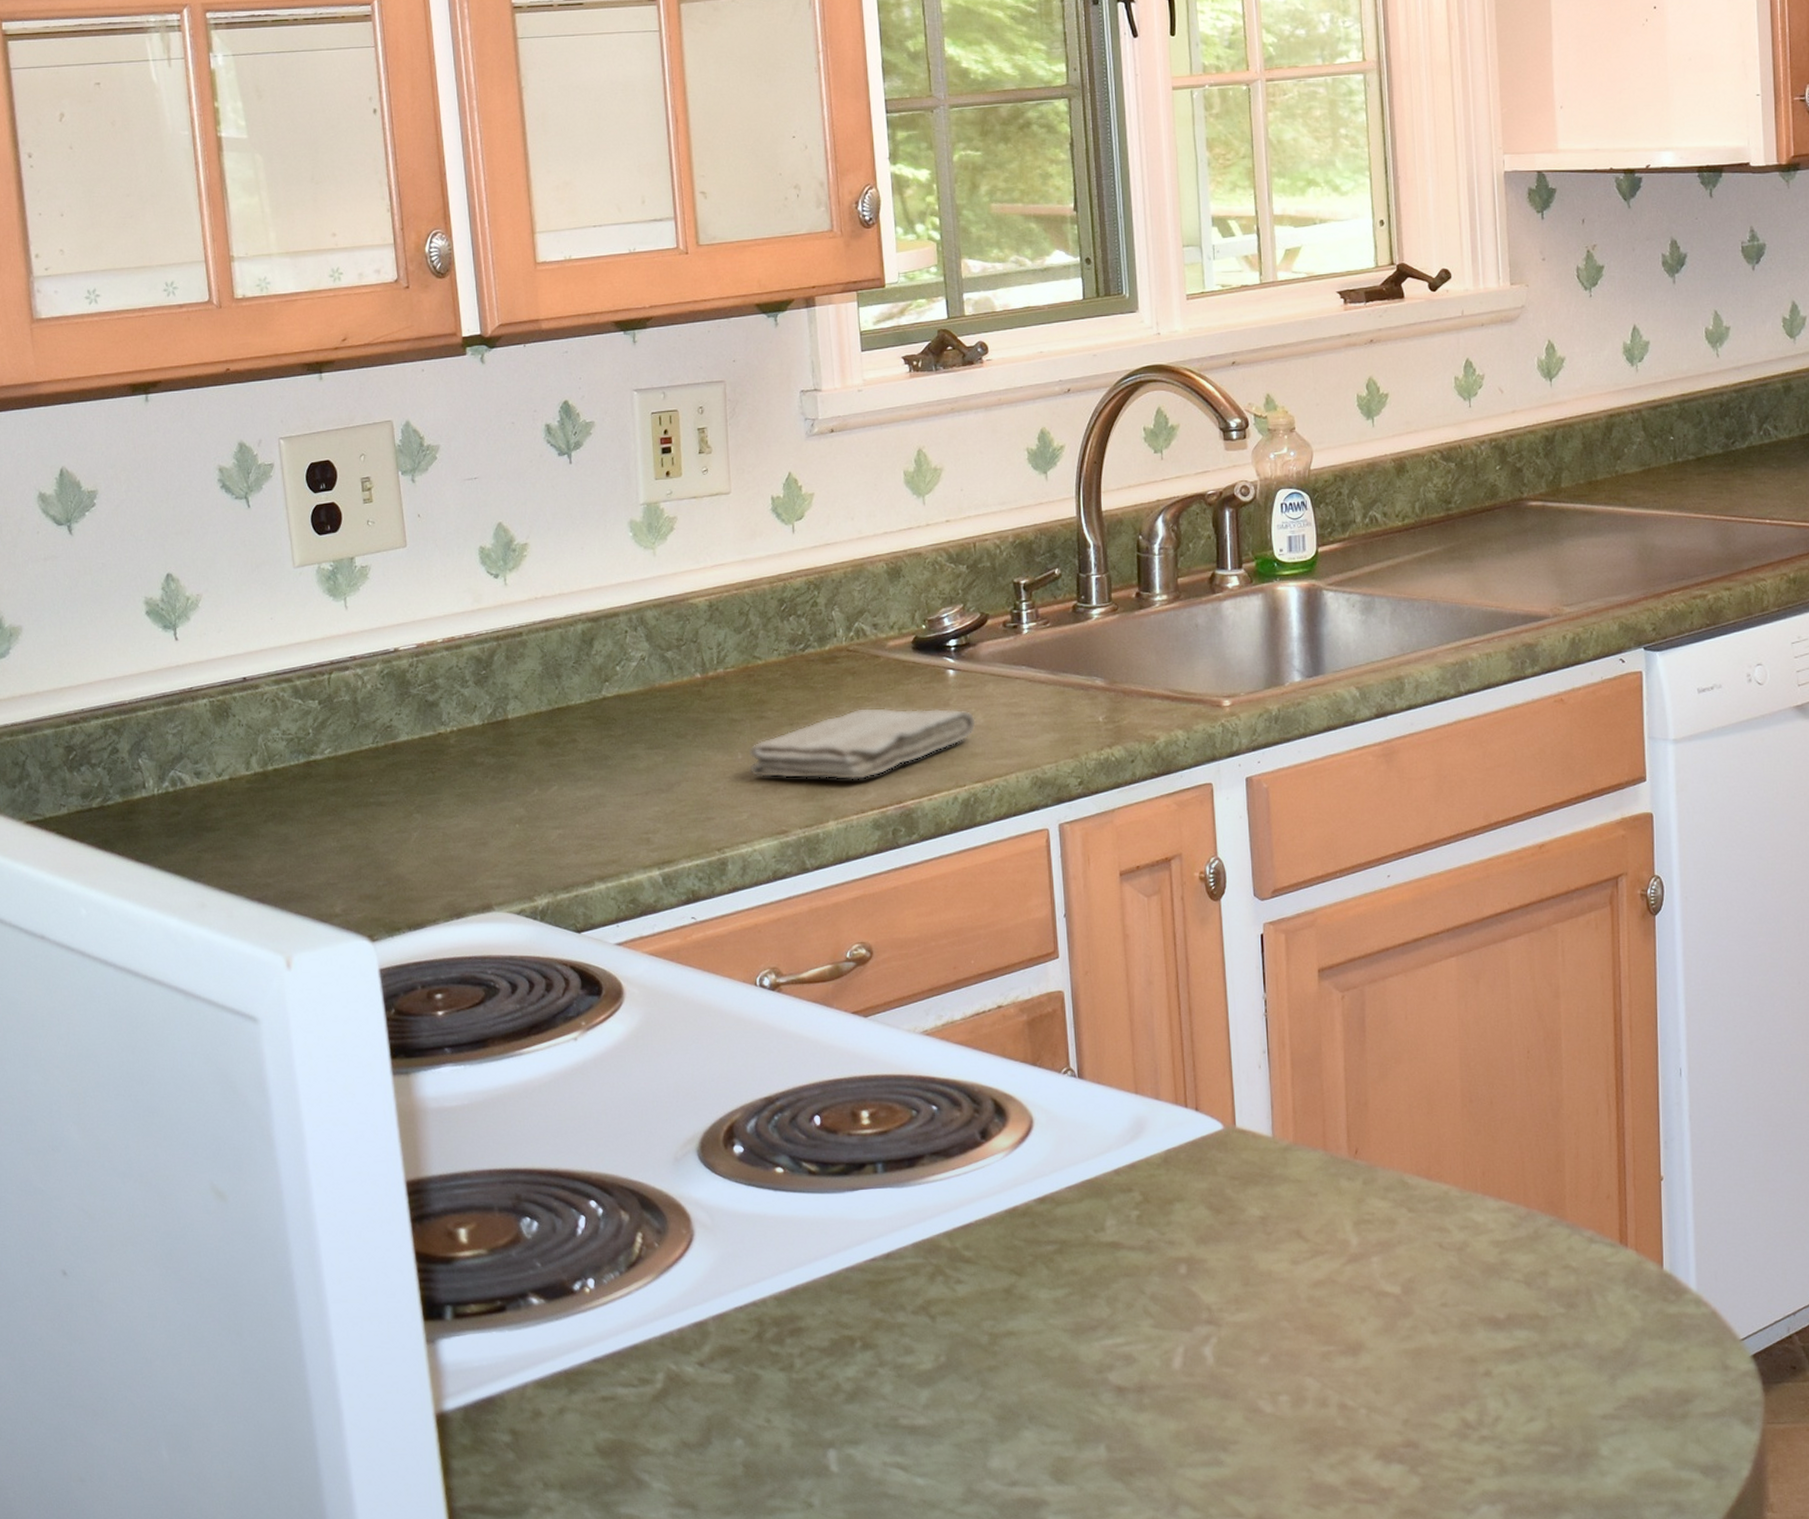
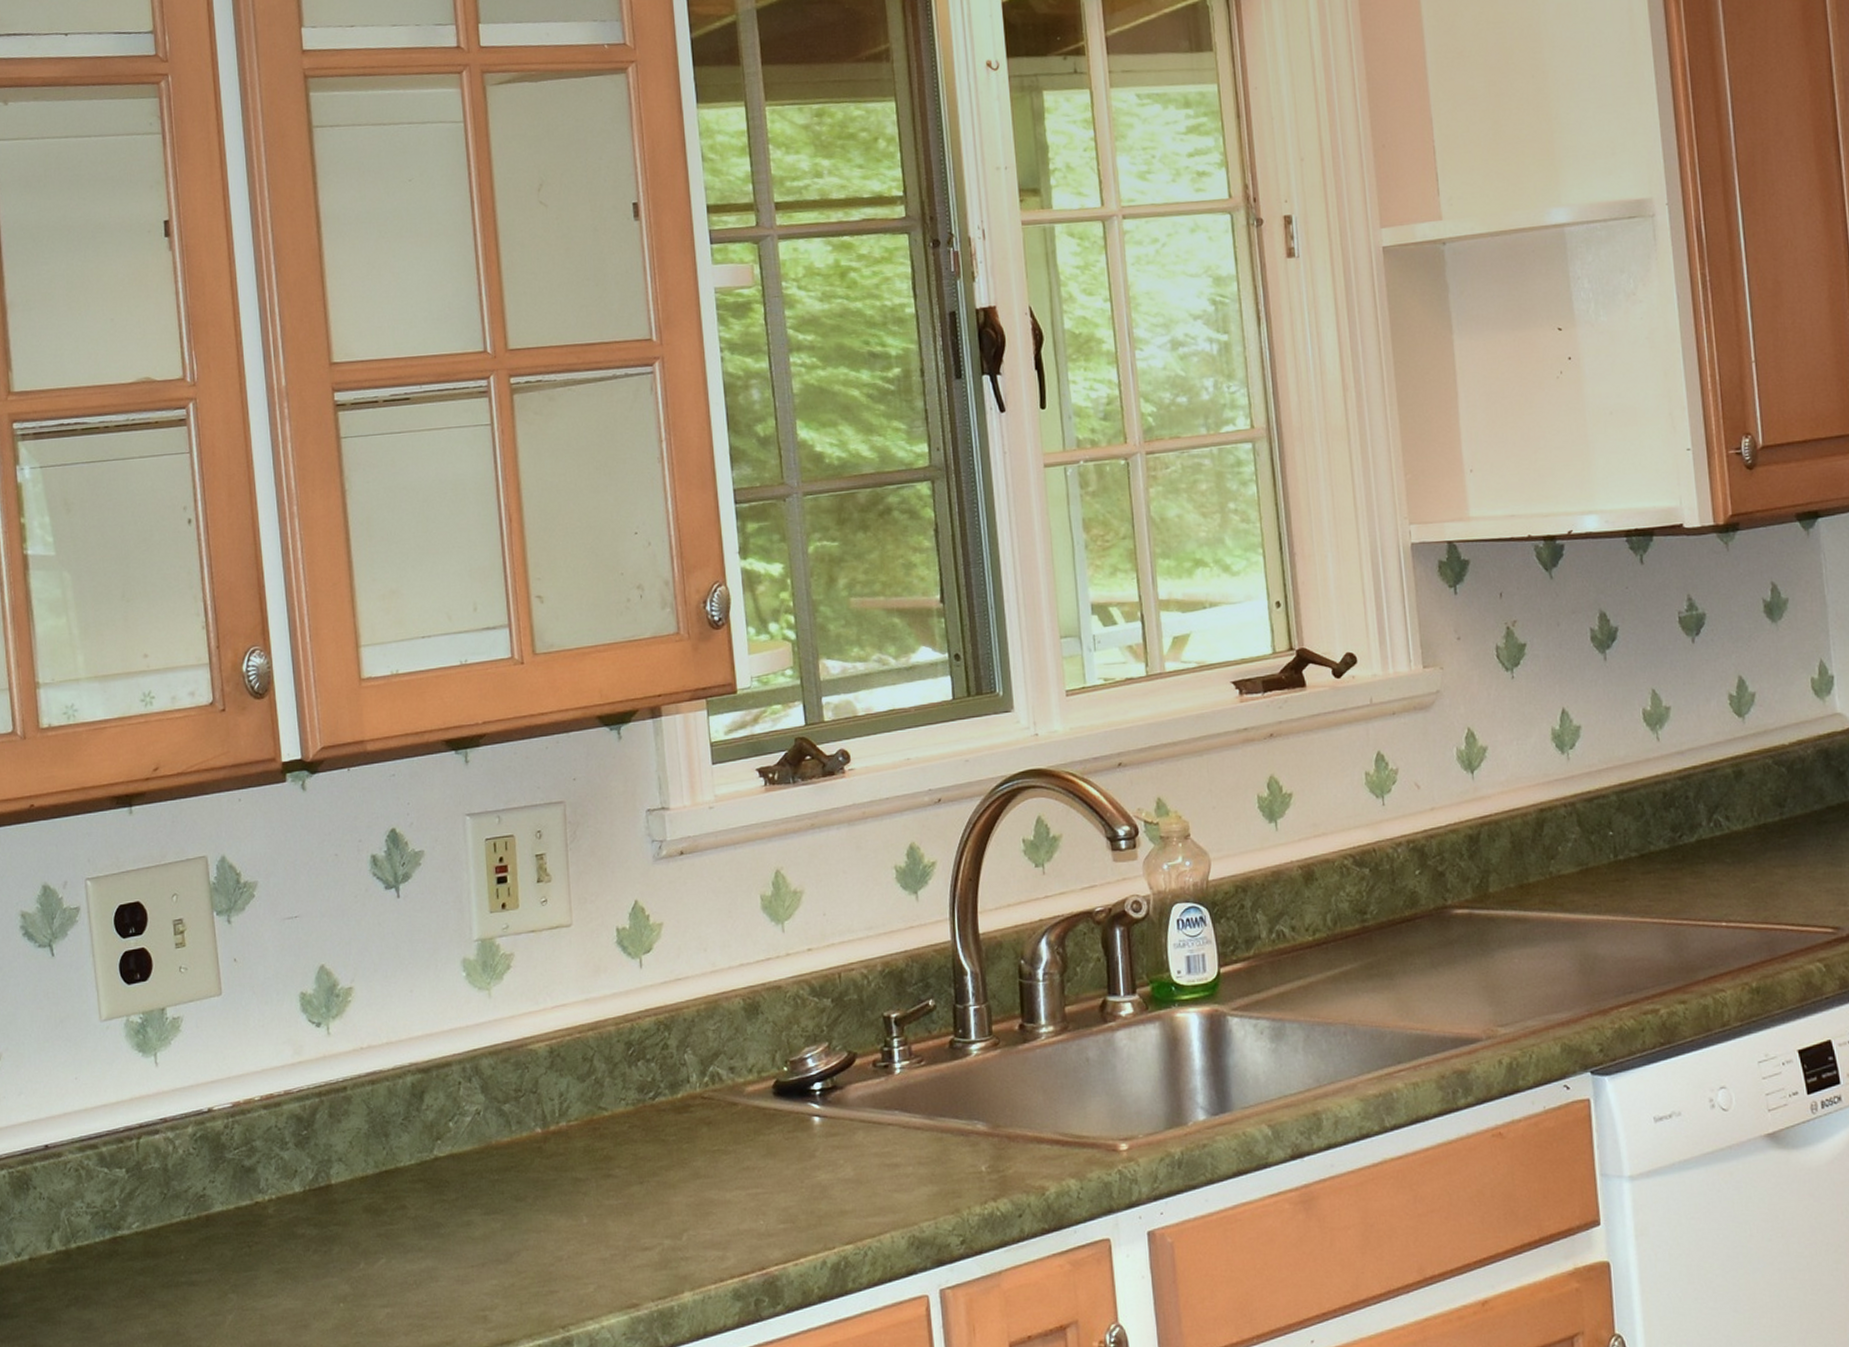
washcloth: present [748,707,977,780] -> none [594,1160,846,1245]

